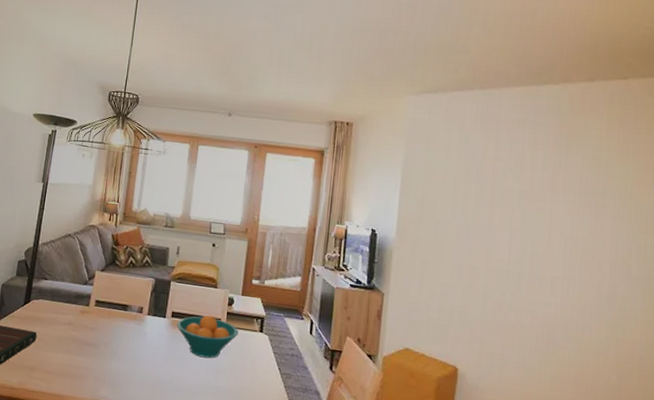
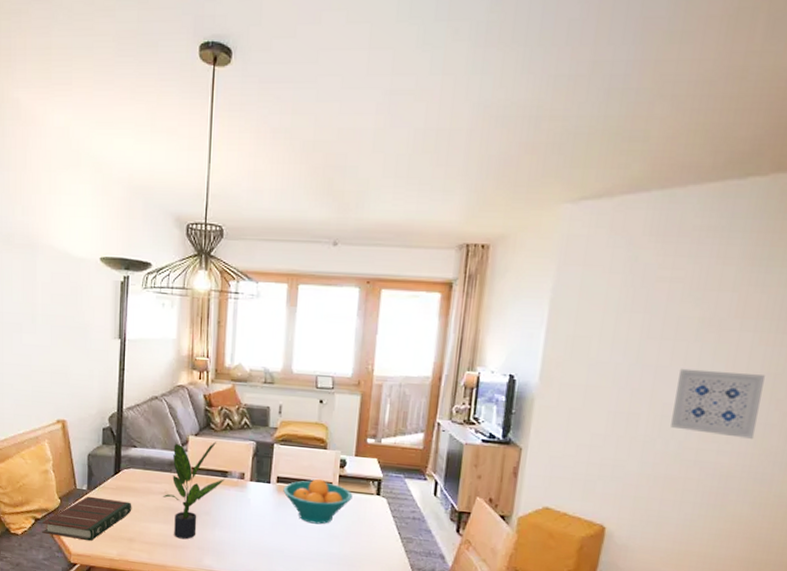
potted plant: none [66,277,125,370] -> present [162,442,225,540]
wall art: none [505,230,575,293] -> present [671,368,765,439]

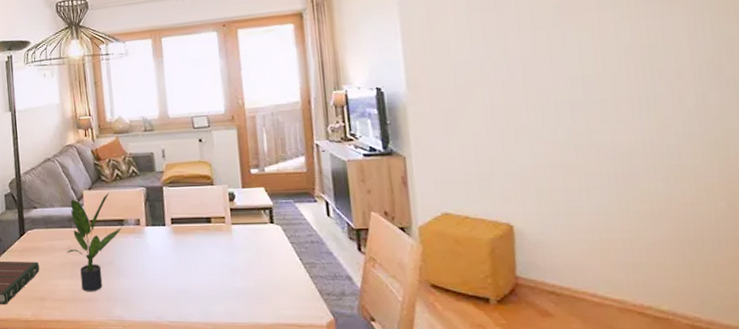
fruit bowl: present [283,478,353,525] -> none [178,214,247,260]
wall art: present [671,368,765,439] -> none [547,48,647,115]

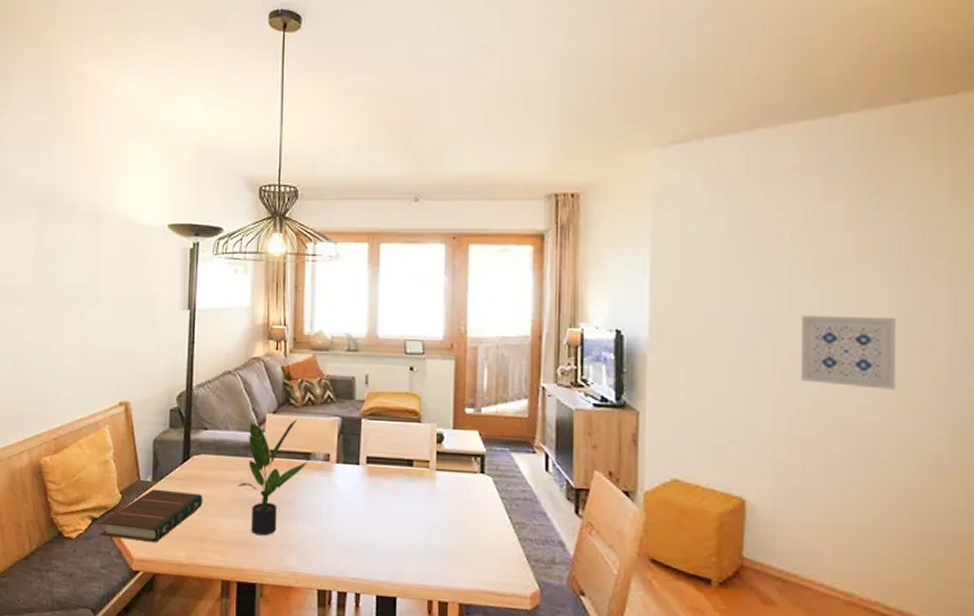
wall art: none [547,48,647,115] -> present [801,314,897,390]

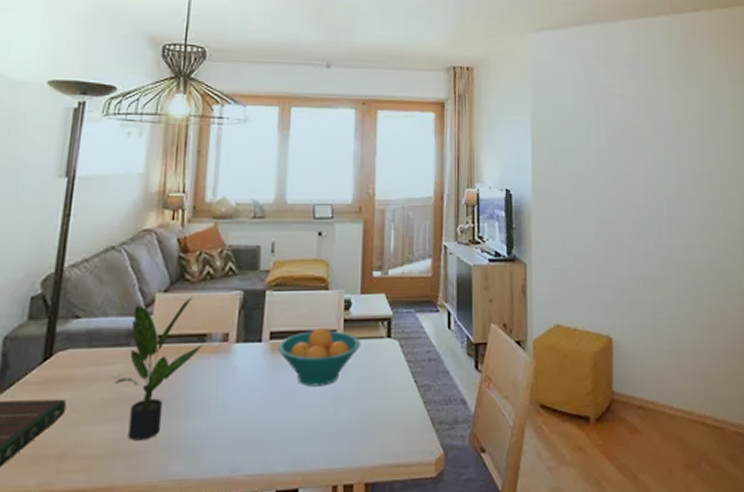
fruit bowl: none [374,456,453,511] -> present [278,327,360,387]
wall art: present [801,314,897,390] -> none [643,173,709,233]

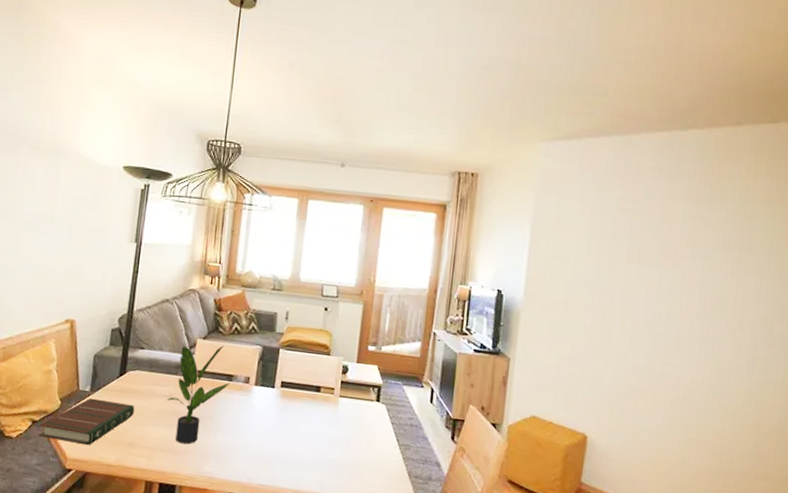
fruit bowl: present [278,327,360,387] -> none [287,384,354,431]

